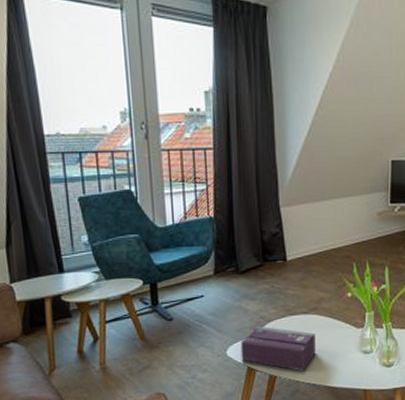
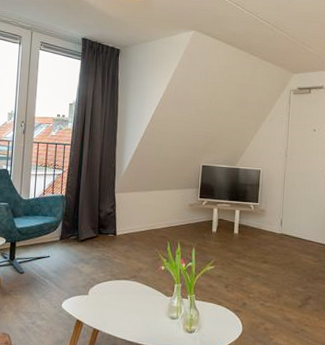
tissue box: present [240,326,316,371] -> none [72,286,133,328]

